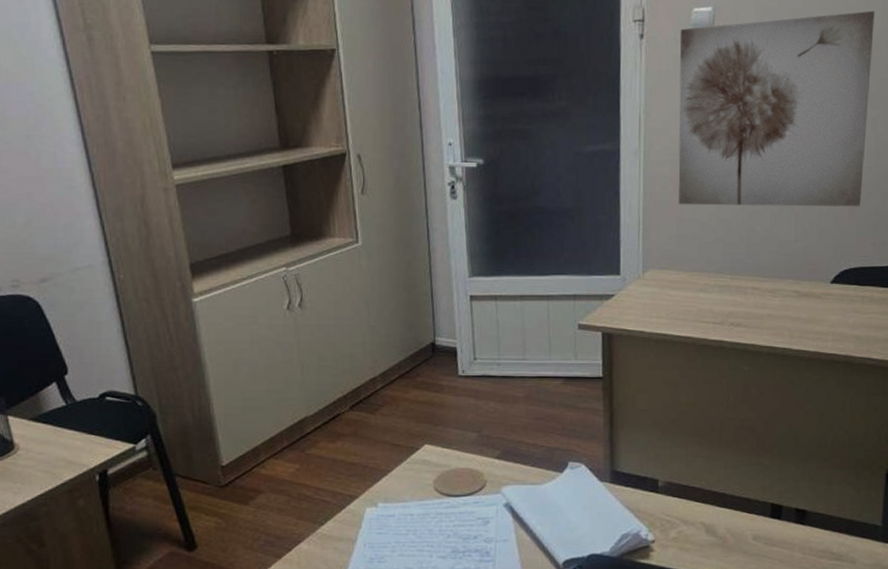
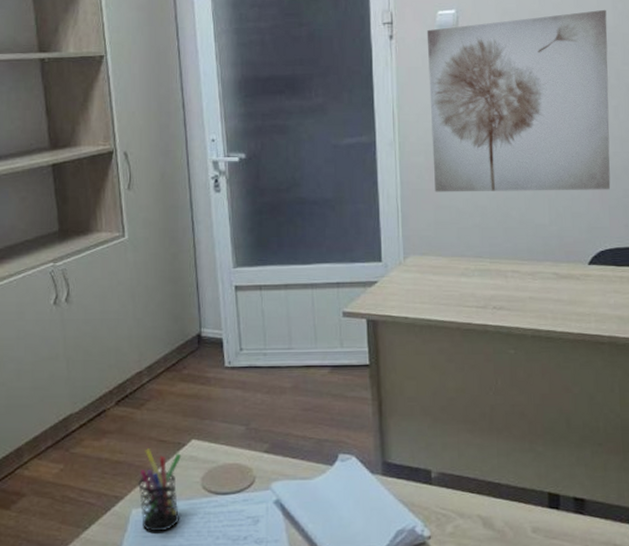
pen holder: none [372,452,415,529] -> present [138,448,182,532]

